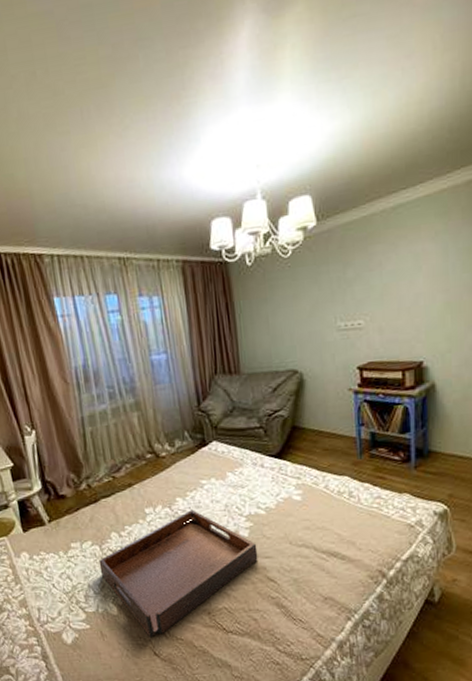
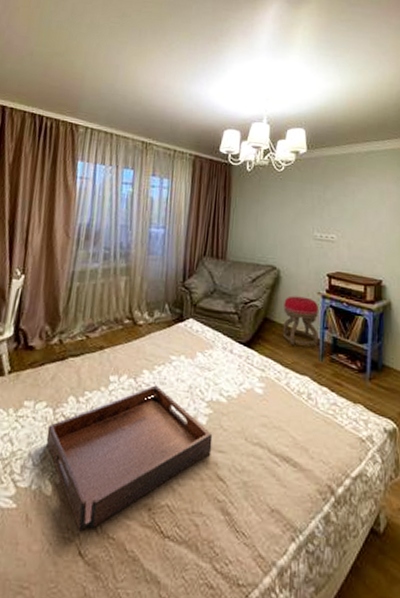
stool: none [311,396,355,448] -> present [282,296,319,347]

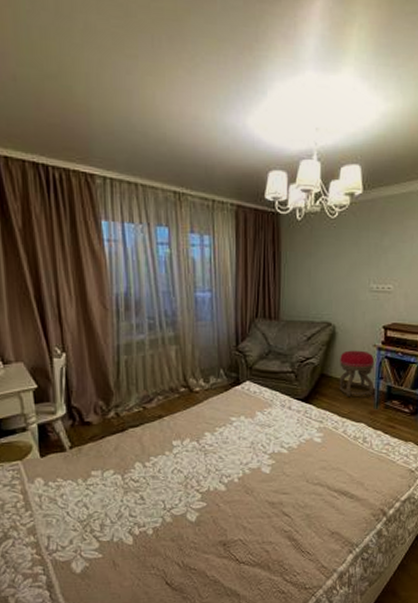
serving tray: present [46,385,213,530] -> none [119,445,277,567]

